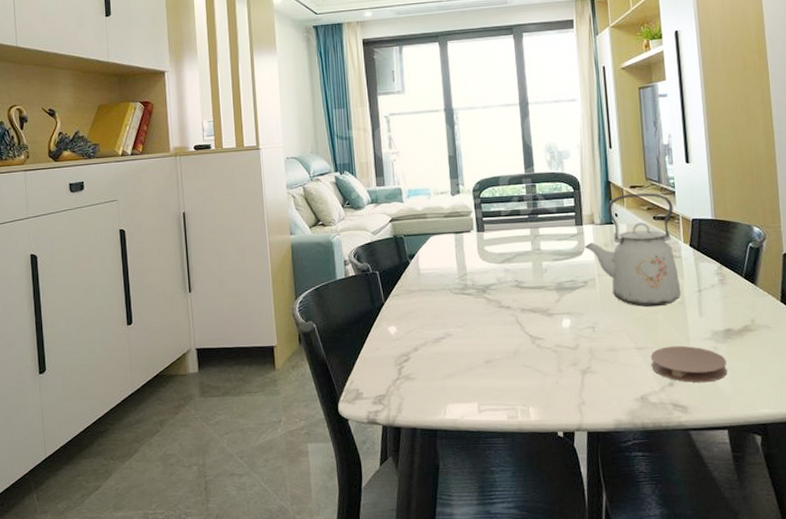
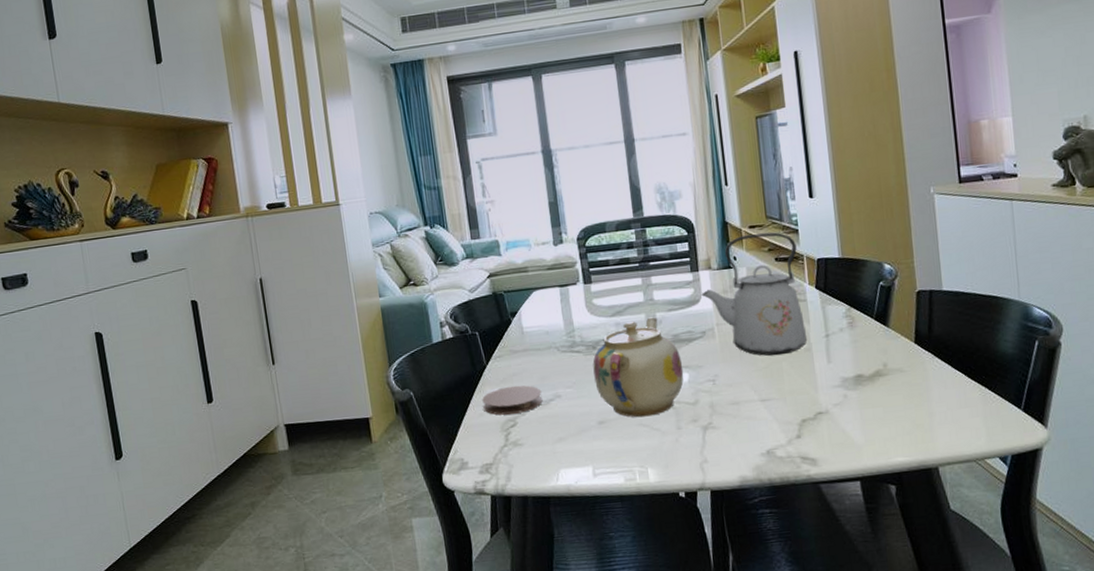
coaster: none [379,323,435,350] -> present [482,385,543,415]
teapot: none [482,265,566,359] -> present [593,317,684,418]
coaster: present [650,345,728,383] -> none [775,395,859,434]

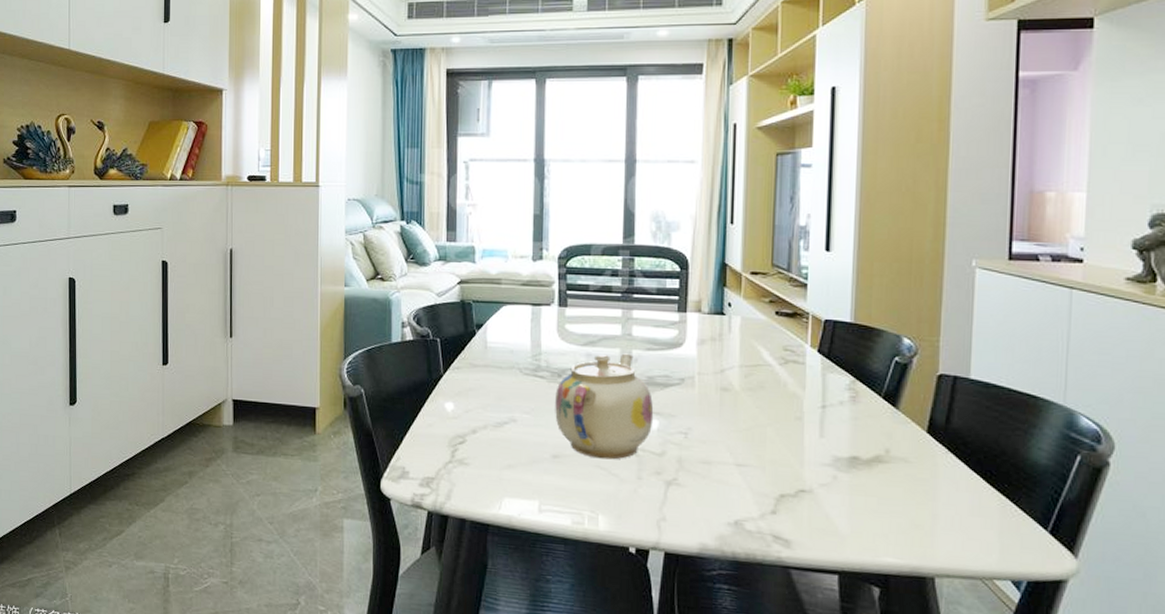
coaster: present [482,385,543,415] -> none [433,400,497,431]
kettle: present [701,232,808,356] -> none [686,281,803,420]

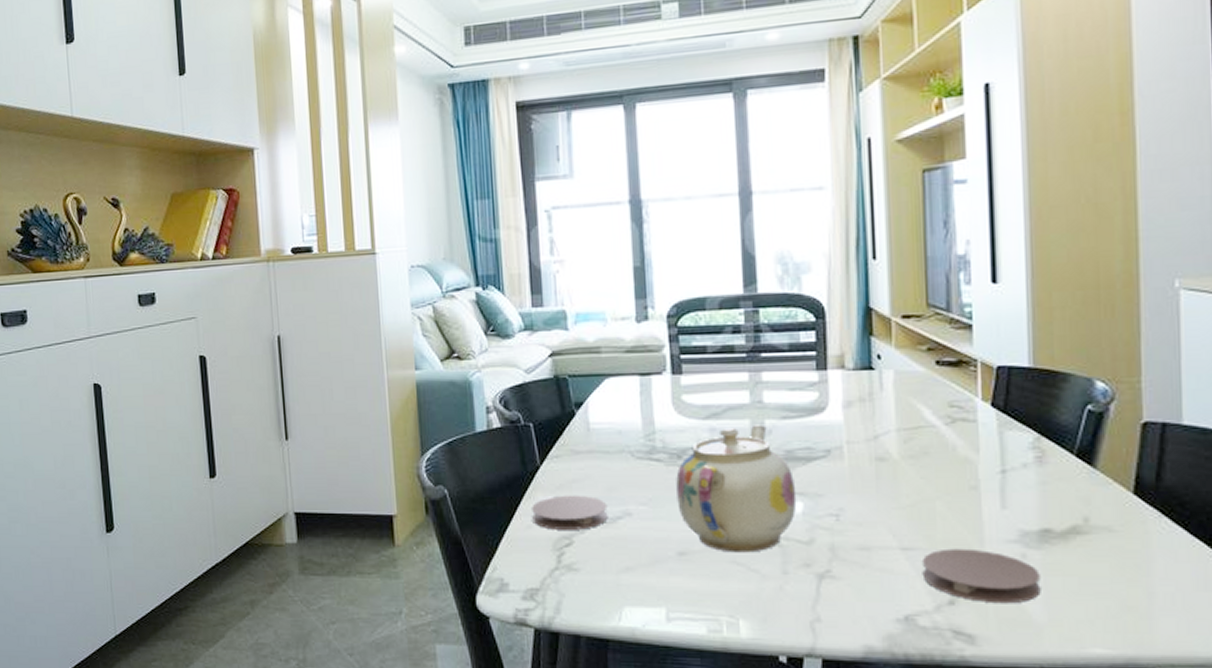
coaster: none [433,400,497,431] -> present [532,495,608,530]
coaster: none [751,467,847,516] -> present [921,548,1041,604]

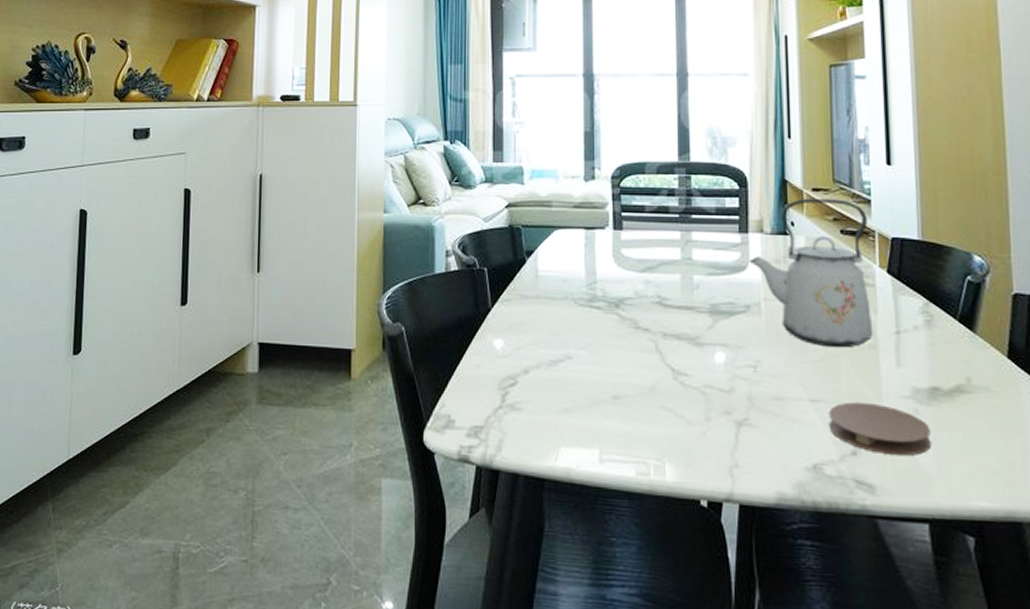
coaster: present [532,495,608,530] -> none [481,337,550,371]
teapot: present [676,424,797,553] -> none [613,279,720,399]
kettle: none [828,326,975,491] -> present [749,199,874,348]

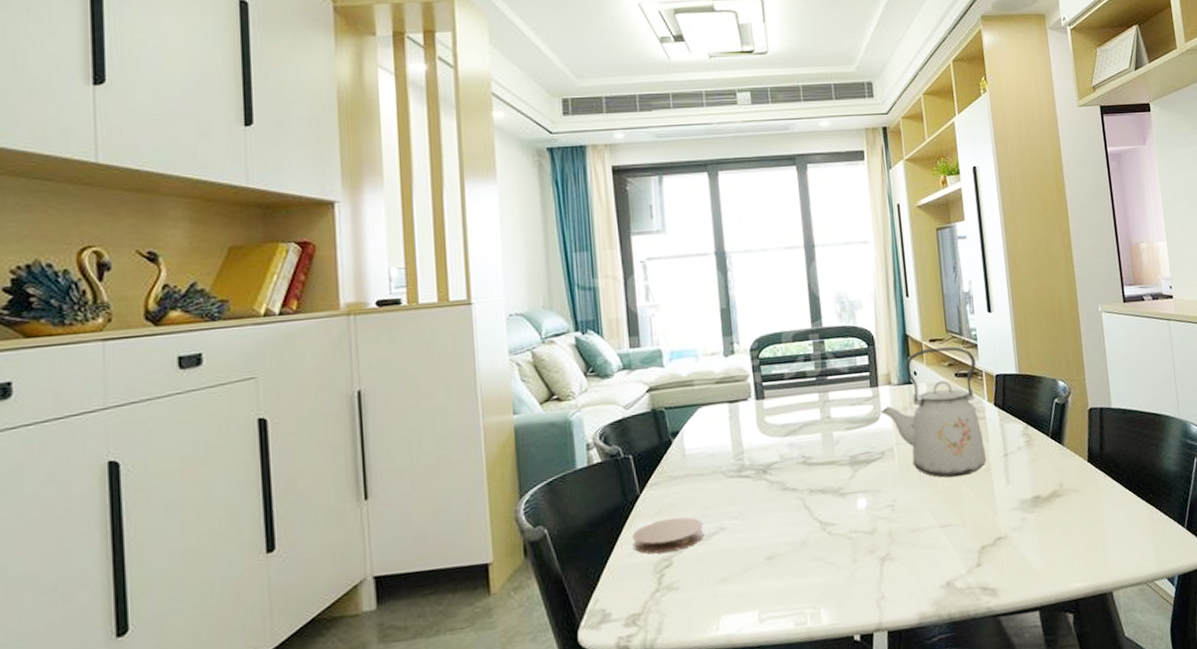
coaster: none [481,337,550,371] -> present [632,517,704,554]
coaster: present [828,402,931,456] -> none [955,518,1037,561]

